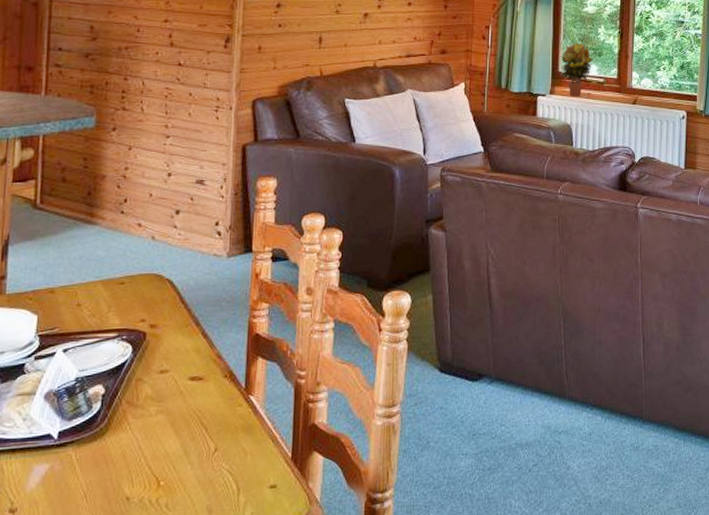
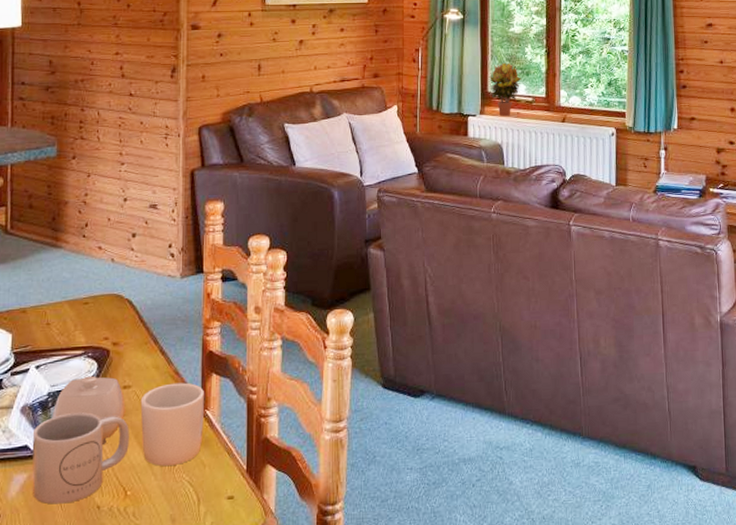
mug: none [54,398,165,497] -> present [32,412,129,505]
sugar bowl: none [79,359,162,433] -> present [52,375,126,446]
mug: none [178,367,248,455] -> present [140,382,204,467]

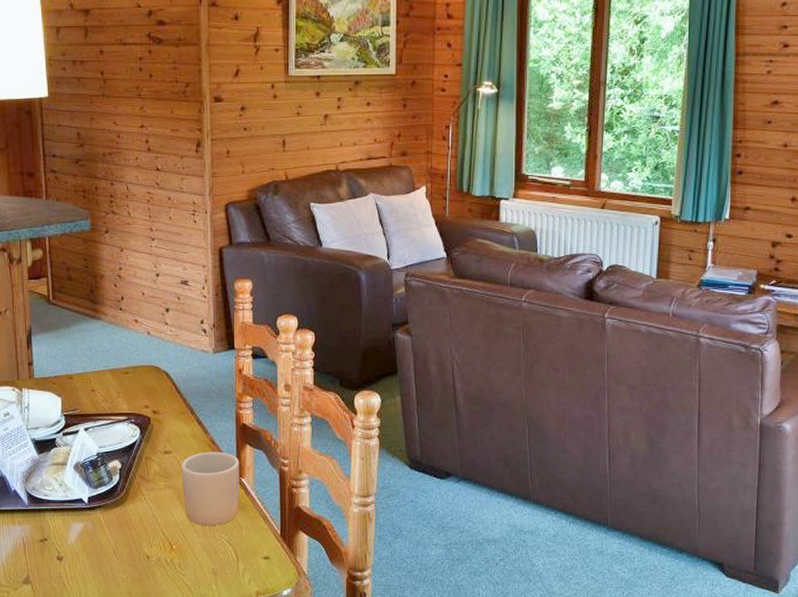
mug: present [32,412,129,505] -> none [86,473,172,552]
sugar bowl: present [52,375,126,446] -> none [102,440,168,503]
potted plant: present [490,62,522,117] -> none [524,142,560,201]

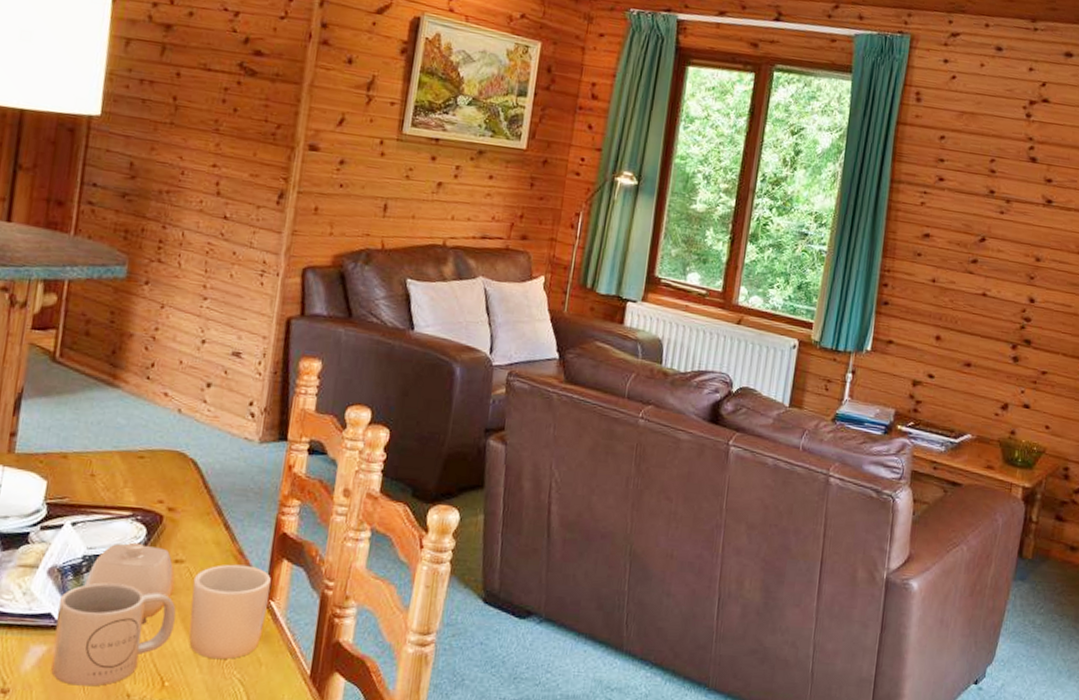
mug: none [86,473,172,552] -> present [51,582,176,687]
sugar bowl: none [102,440,168,503] -> present [84,542,176,625]

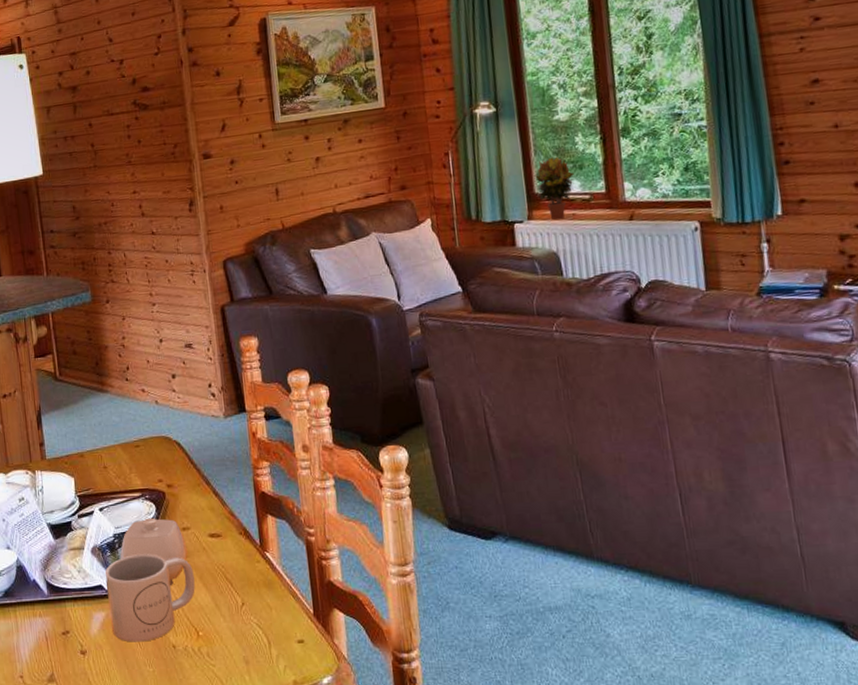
mug: present [188,564,271,660] -> none [200,524,266,609]
potted plant: none [657,244,697,309] -> present [535,156,575,221]

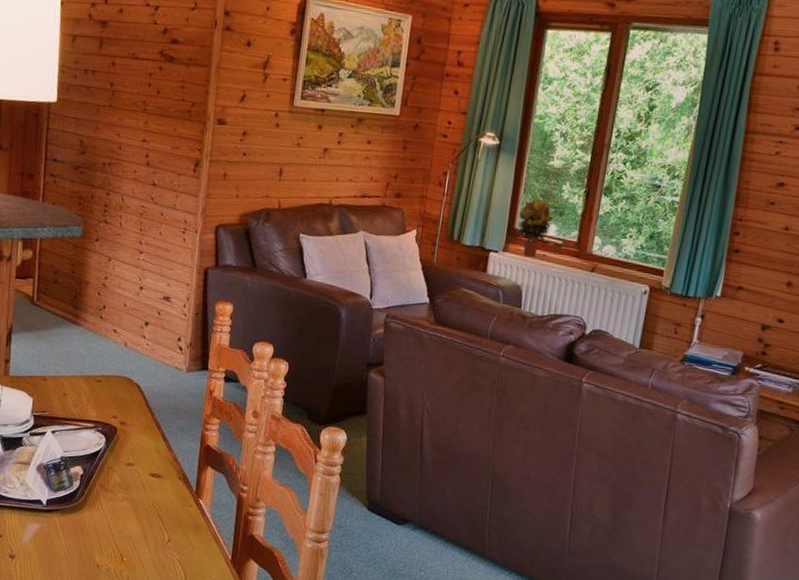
mug: present [104,554,195,642] -> none [43,478,130,558]
sugar bowl: present [120,517,188,586] -> none [63,448,128,513]

